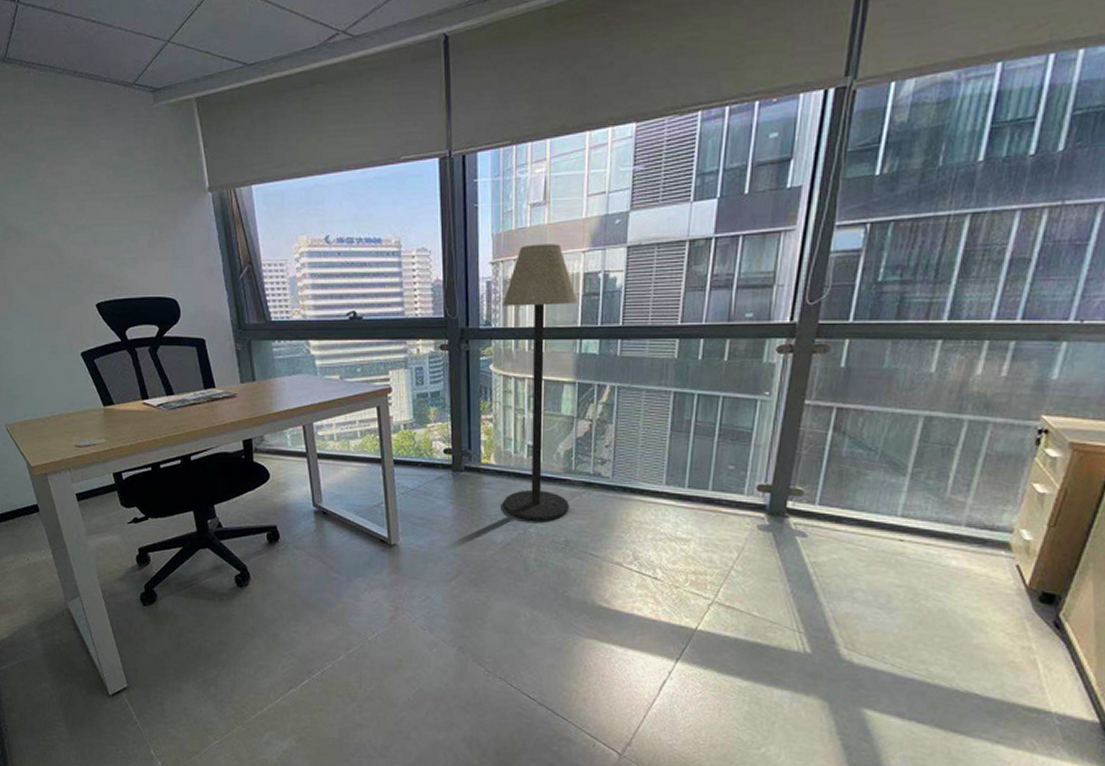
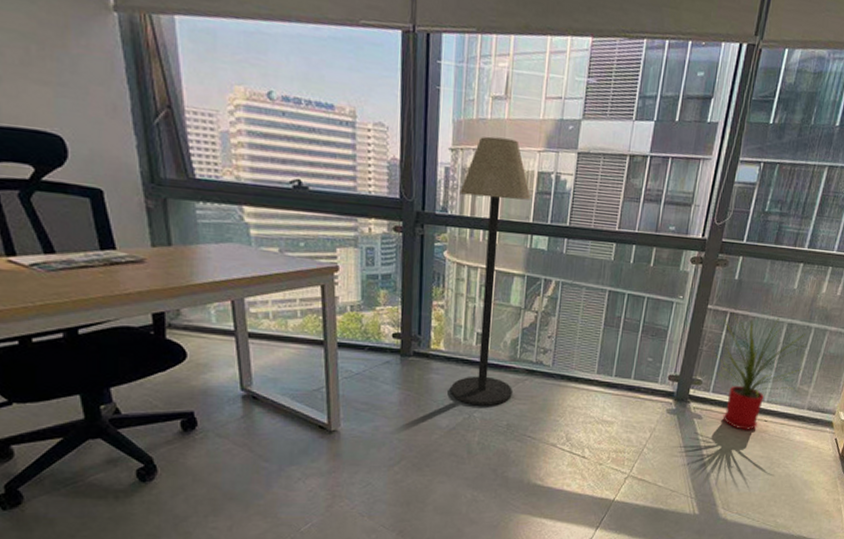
house plant: none [817,407,957,553] -> present [712,312,807,431]

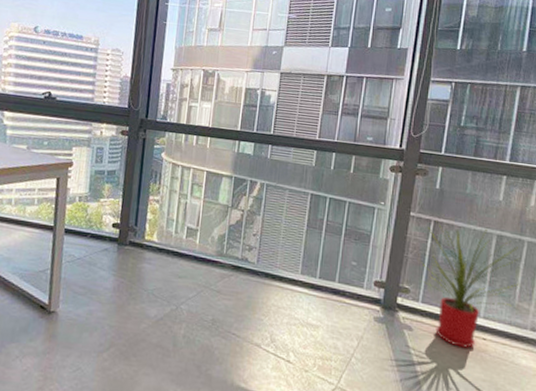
floor lamp: present [450,136,531,406] -> none [160,59,239,299]

